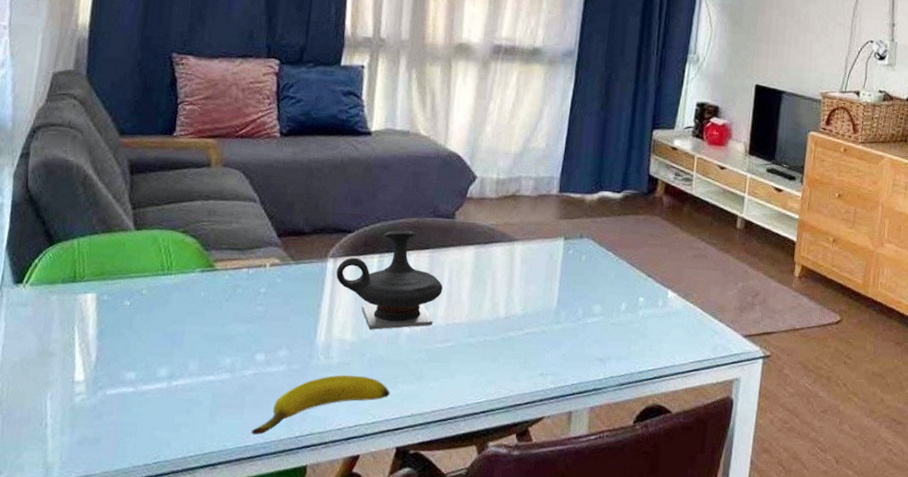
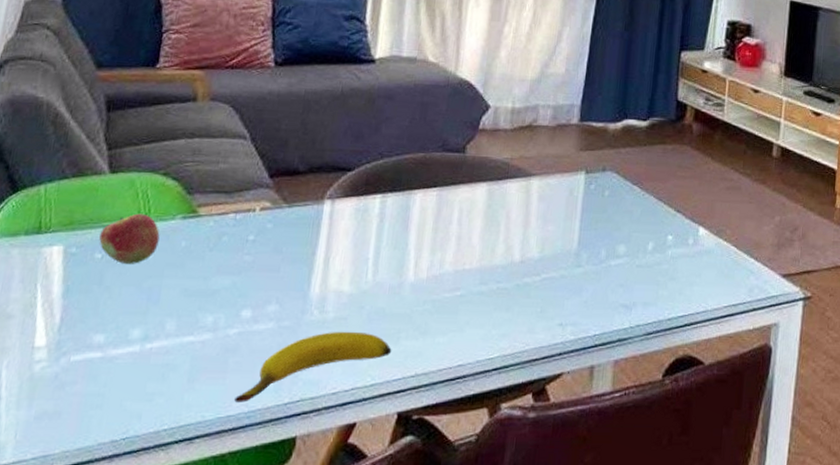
fruit: none [127,266,182,311] -> present [99,213,160,264]
teapot: present [336,230,443,330] -> none [333,167,452,279]

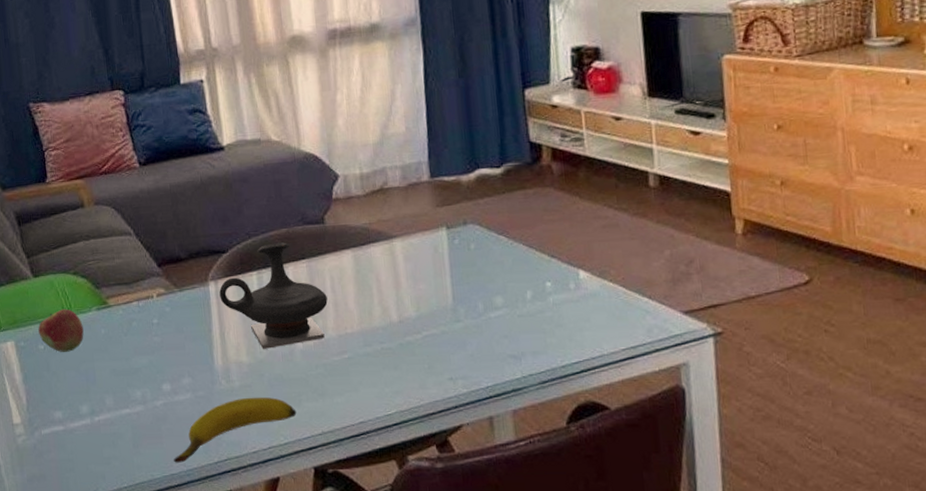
teapot: none [333,167,452,279] -> present [219,242,328,349]

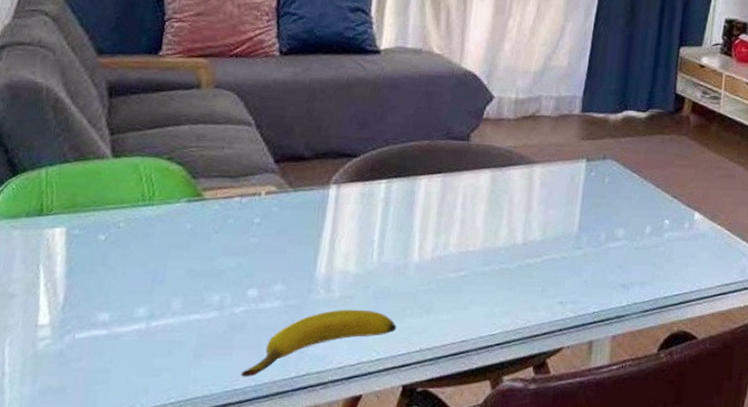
fruit: present [38,309,84,352] -> none [102,196,165,246]
teapot: present [219,242,328,349] -> none [339,153,456,260]

